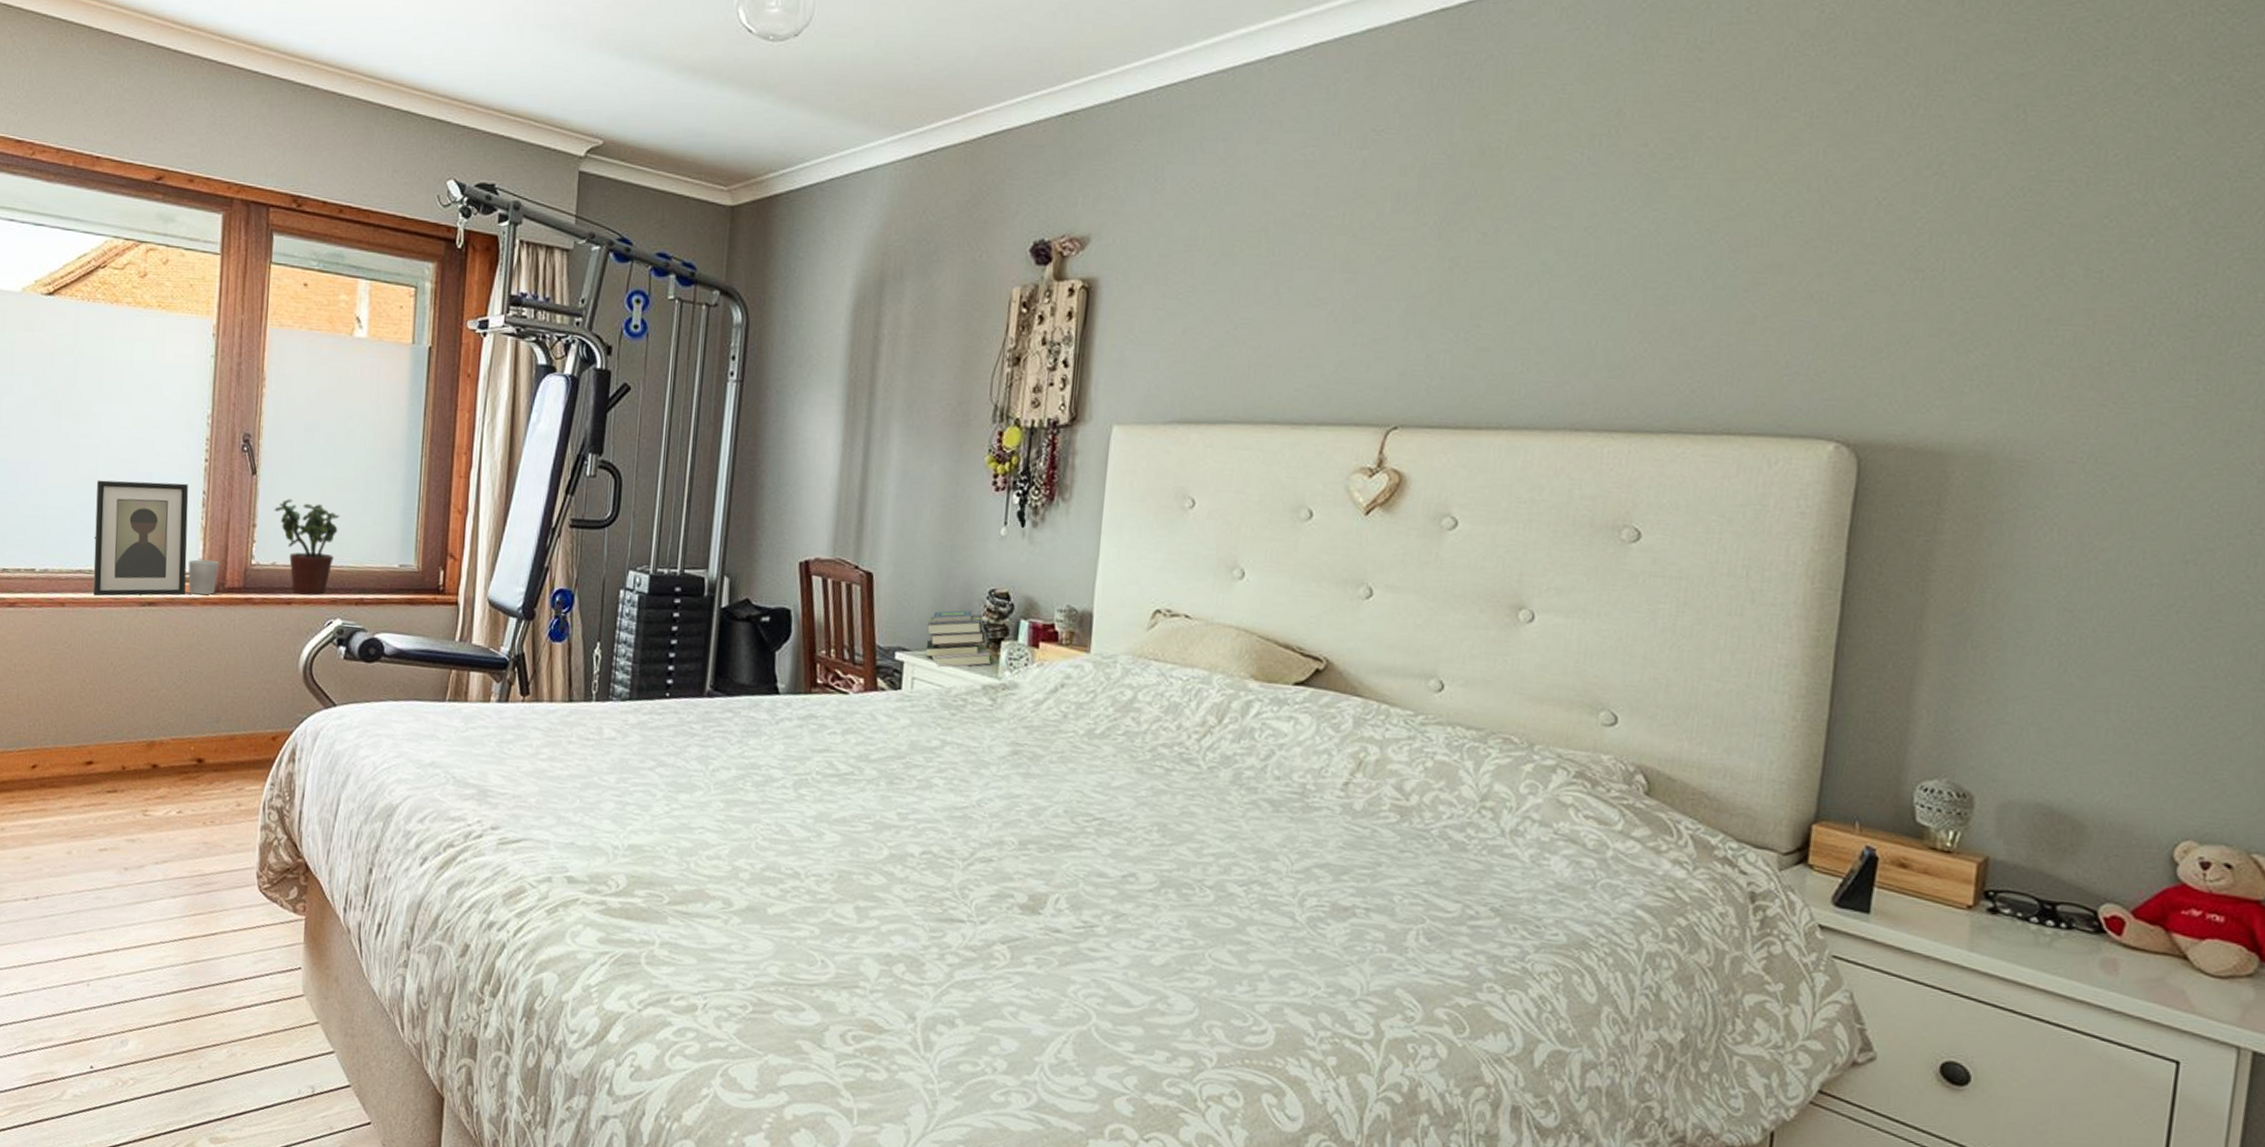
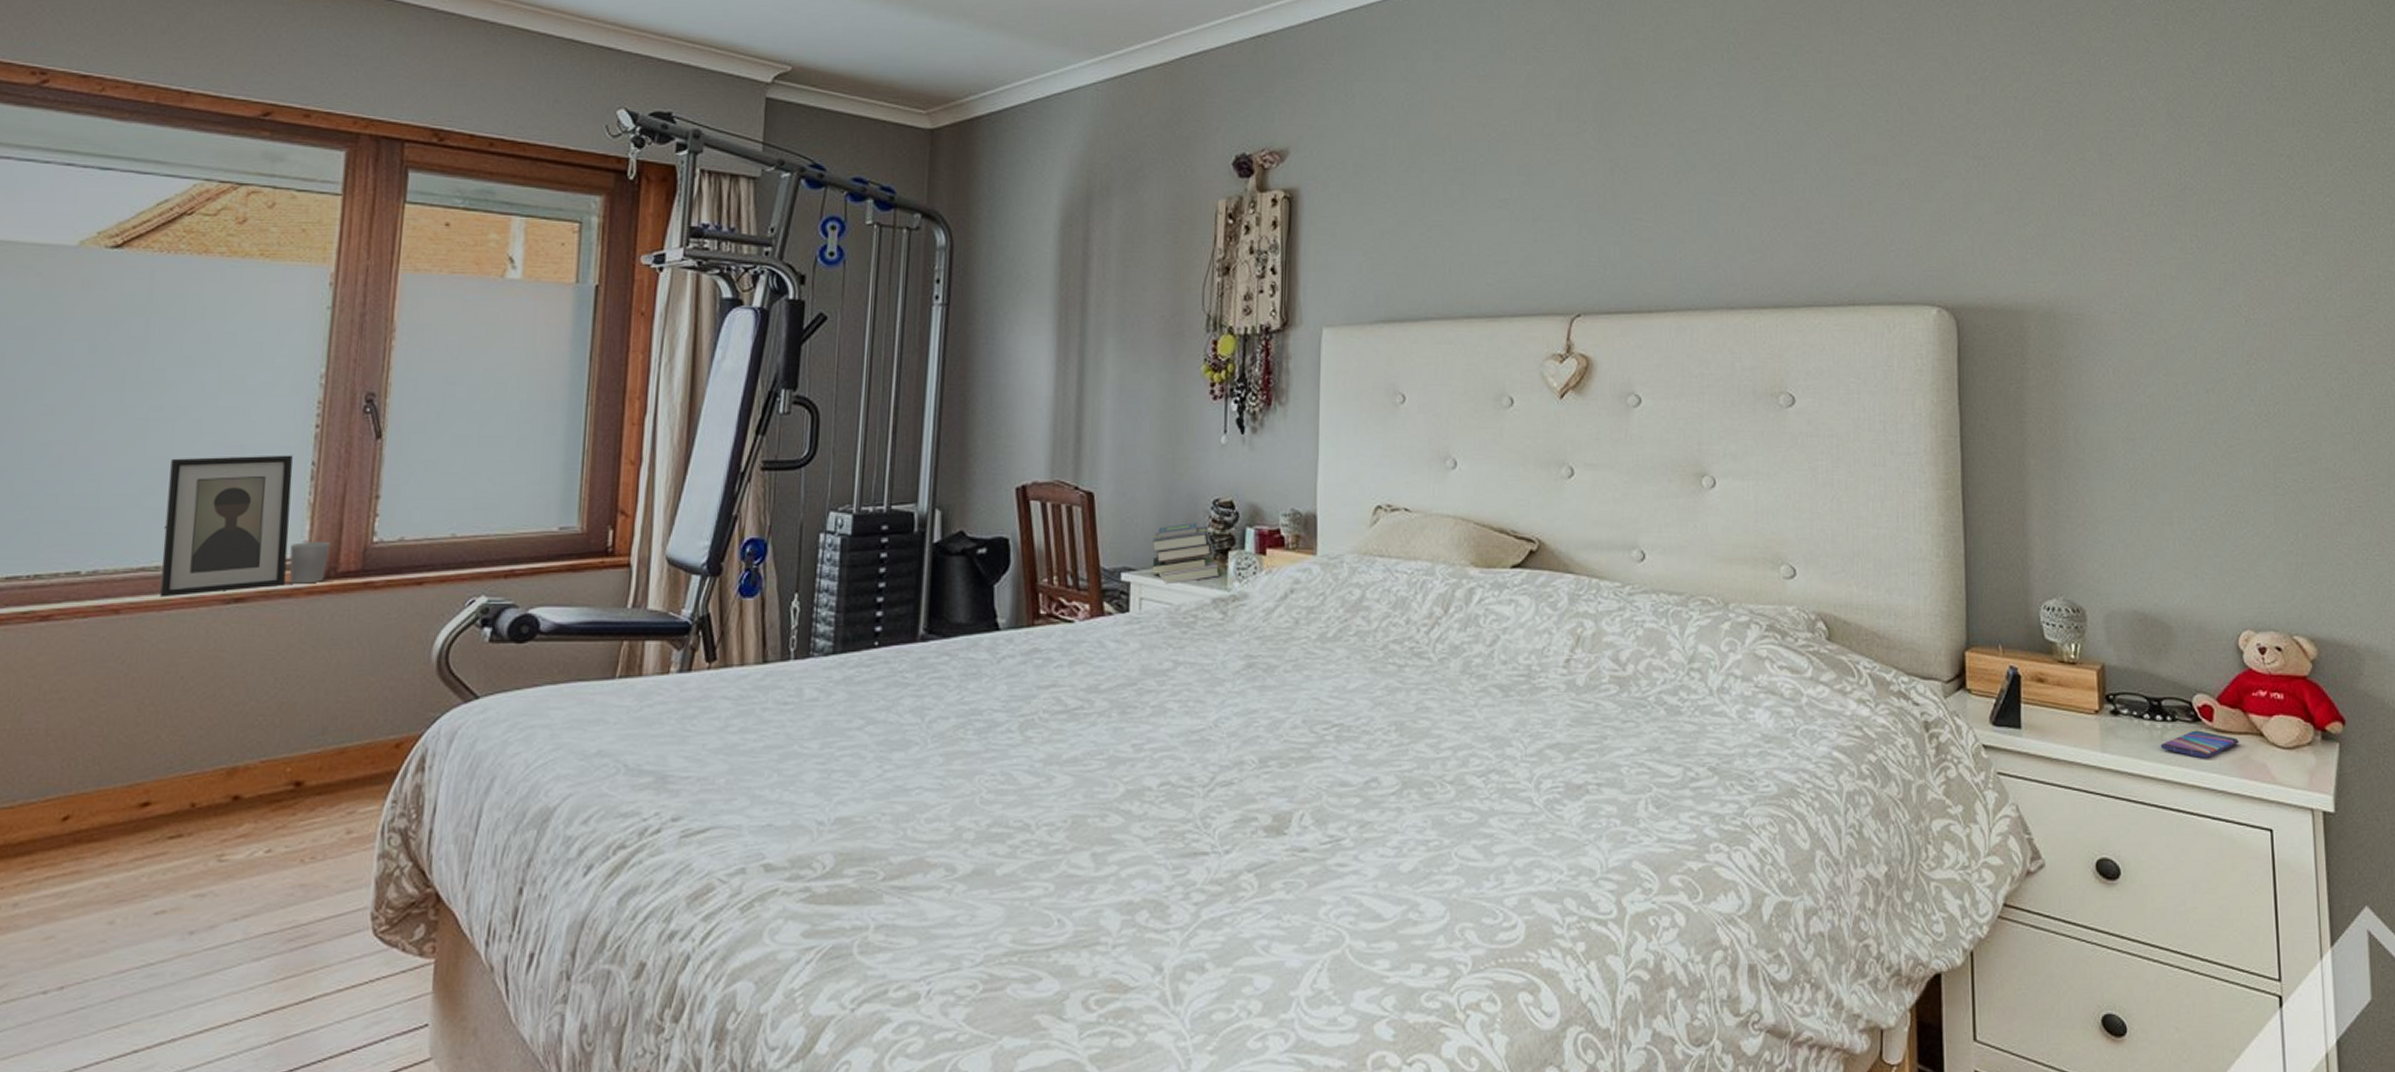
potted plant: present [274,498,340,596] -> none [403,463,486,572]
smartphone: none [2046,942,2153,974] -> present [2160,730,2239,758]

